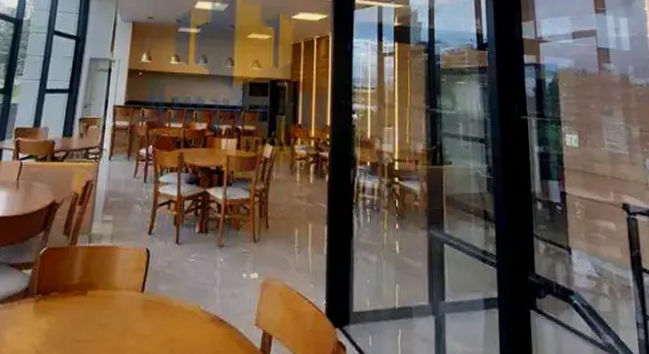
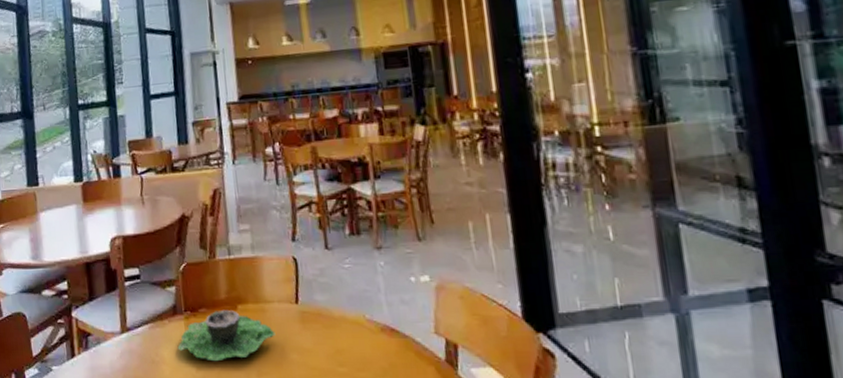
succulent planter: none [21,294,118,345] -> present [177,309,276,362]

